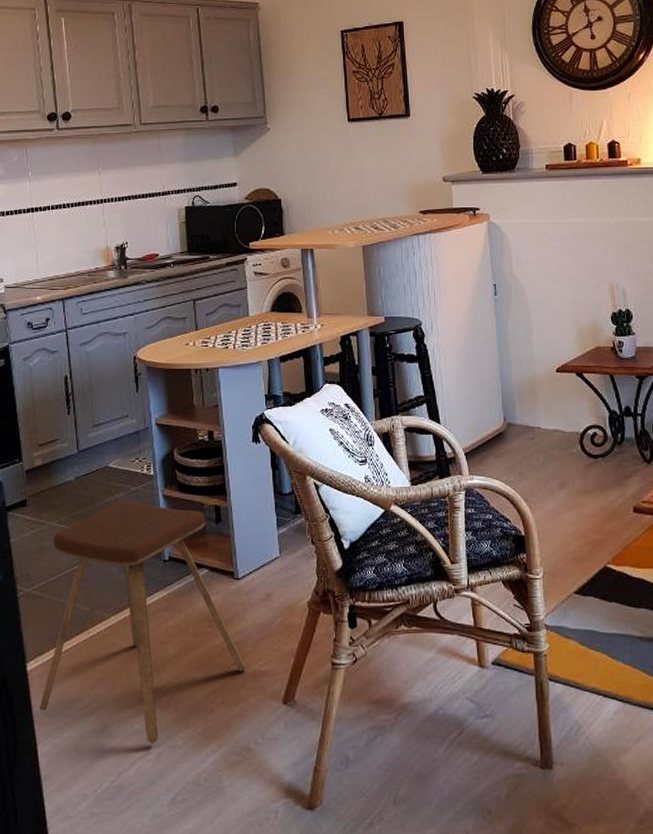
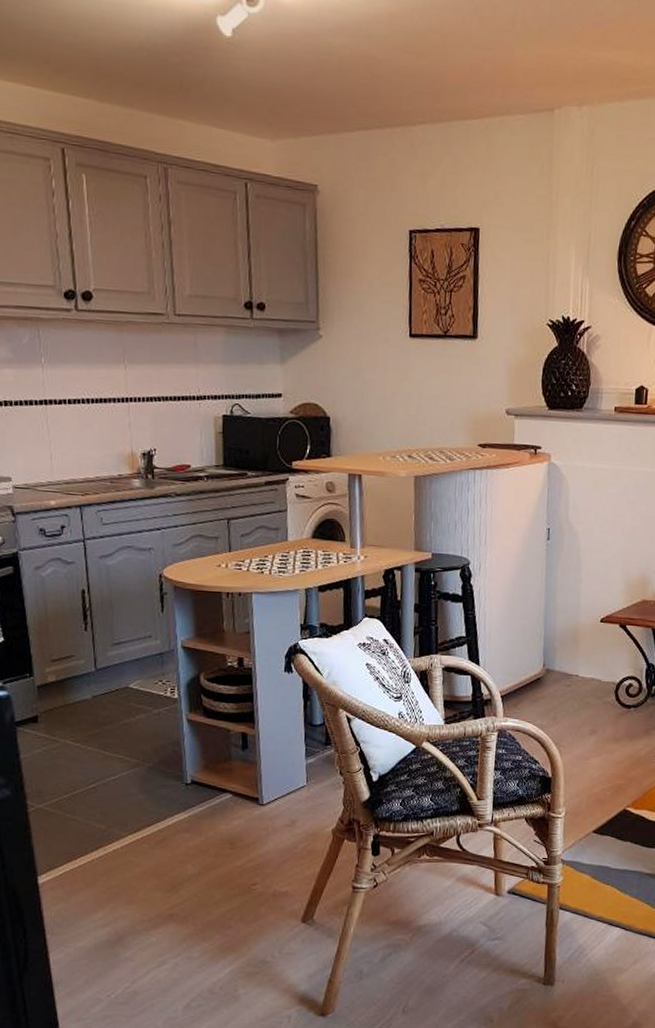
music stool: present [39,501,246,744] -> none [51,722,266,955]

